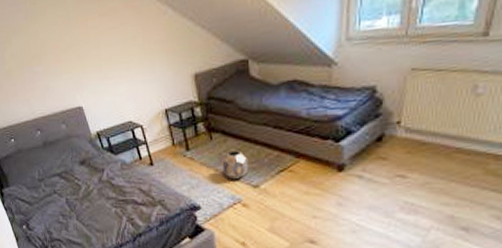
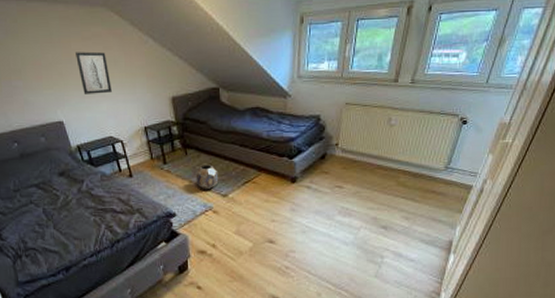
wall art: none [93,28,130,76] -> present [76,51,112,94]

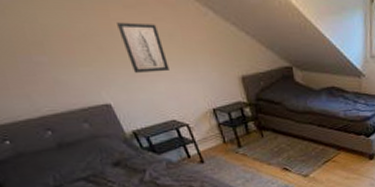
planter: present [195,165,219,190] -> none [274,146,299,171]

